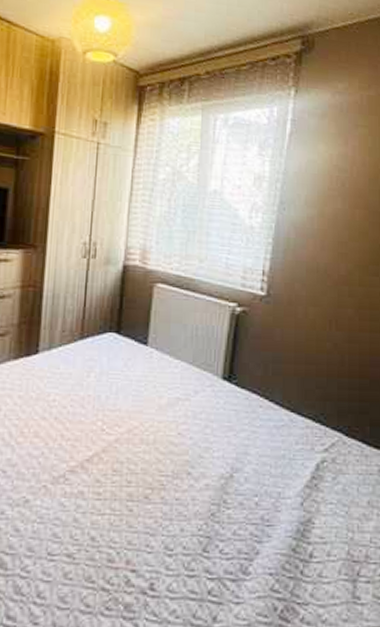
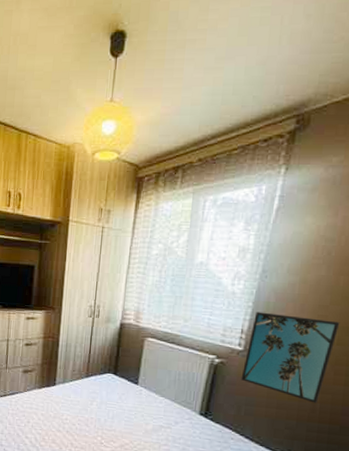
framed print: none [265,249,360,355] -> present [241,312,340,404]

